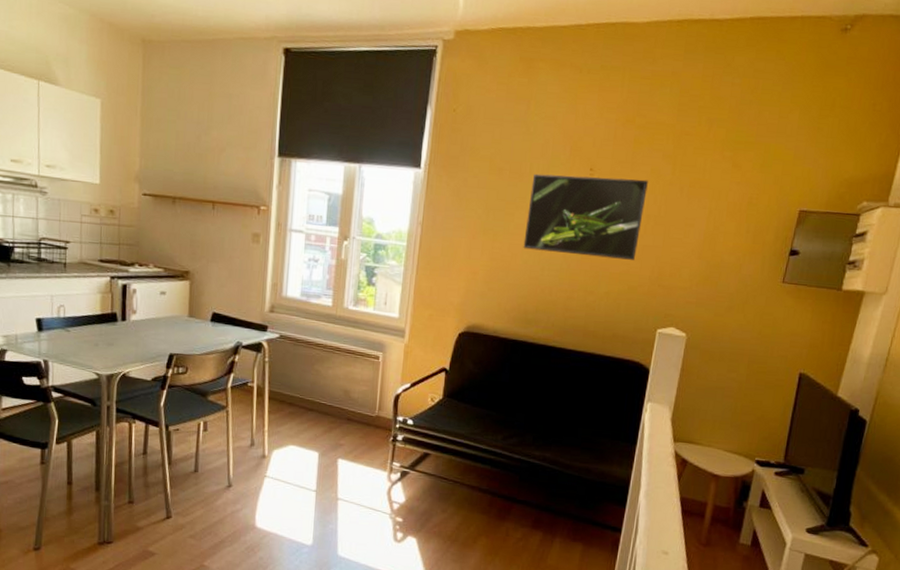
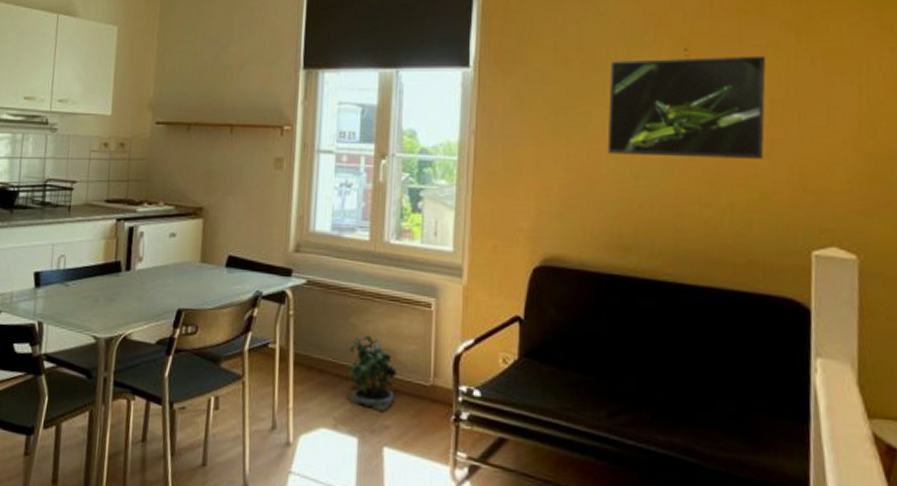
potted plant: none [310,379,351,435] -> present [346,336,398,413]

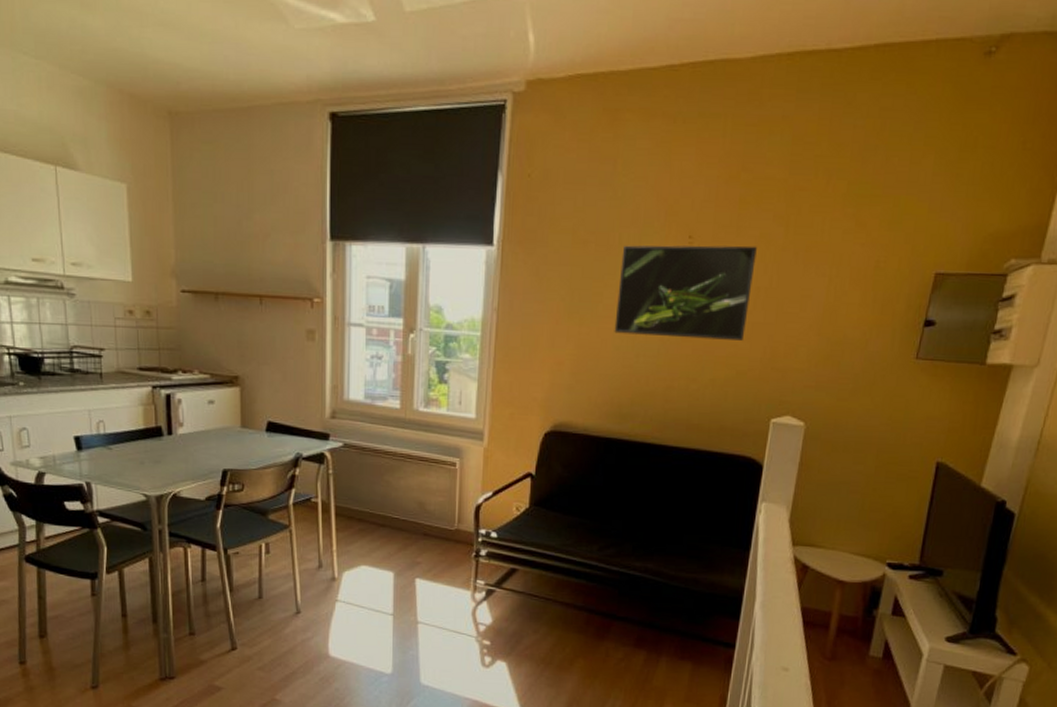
potted plant: present [346,336,398,413] -> none [382,490,427,552]

